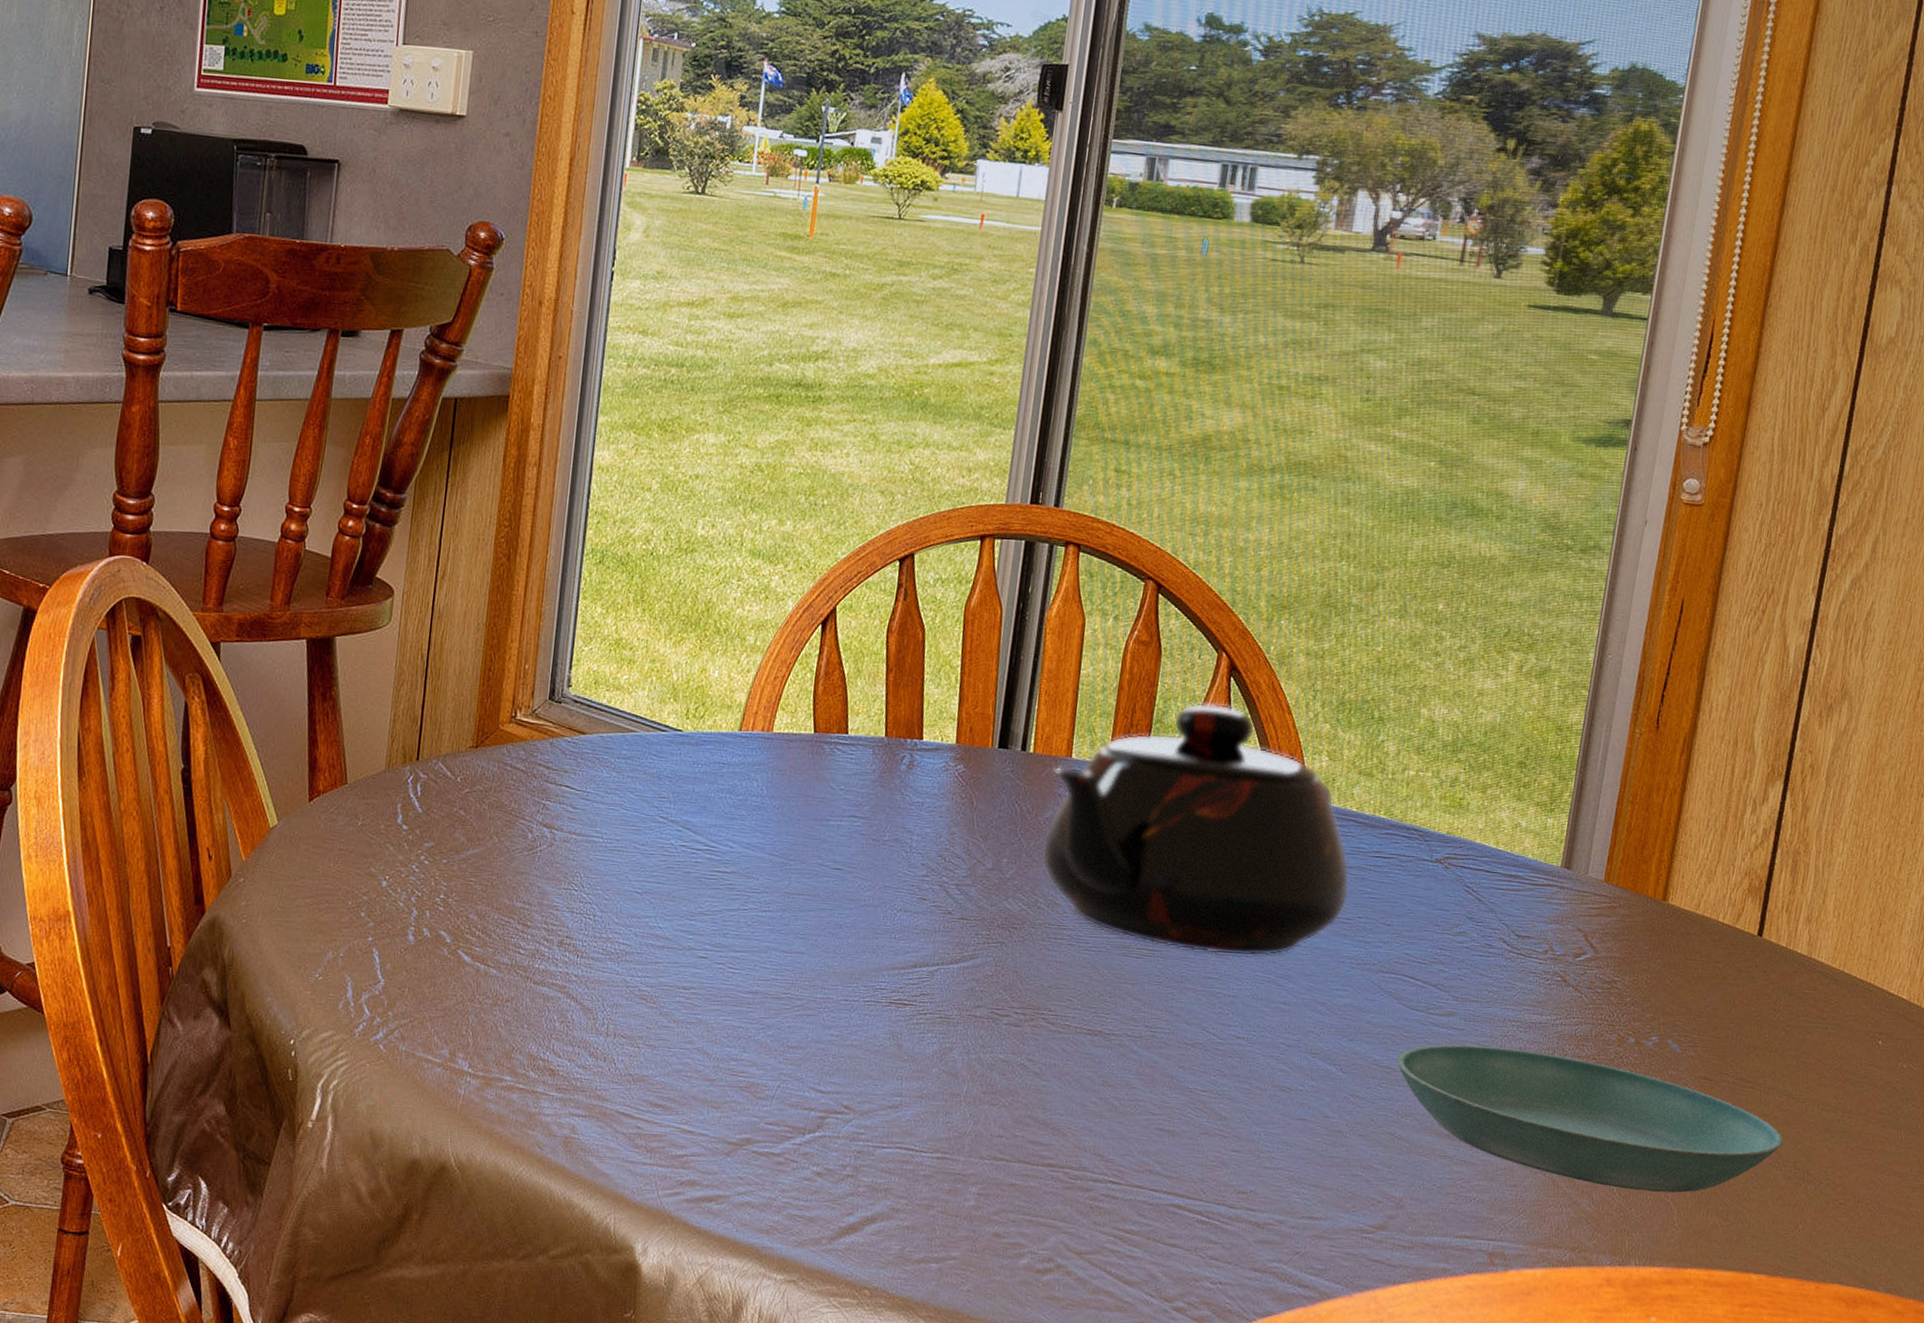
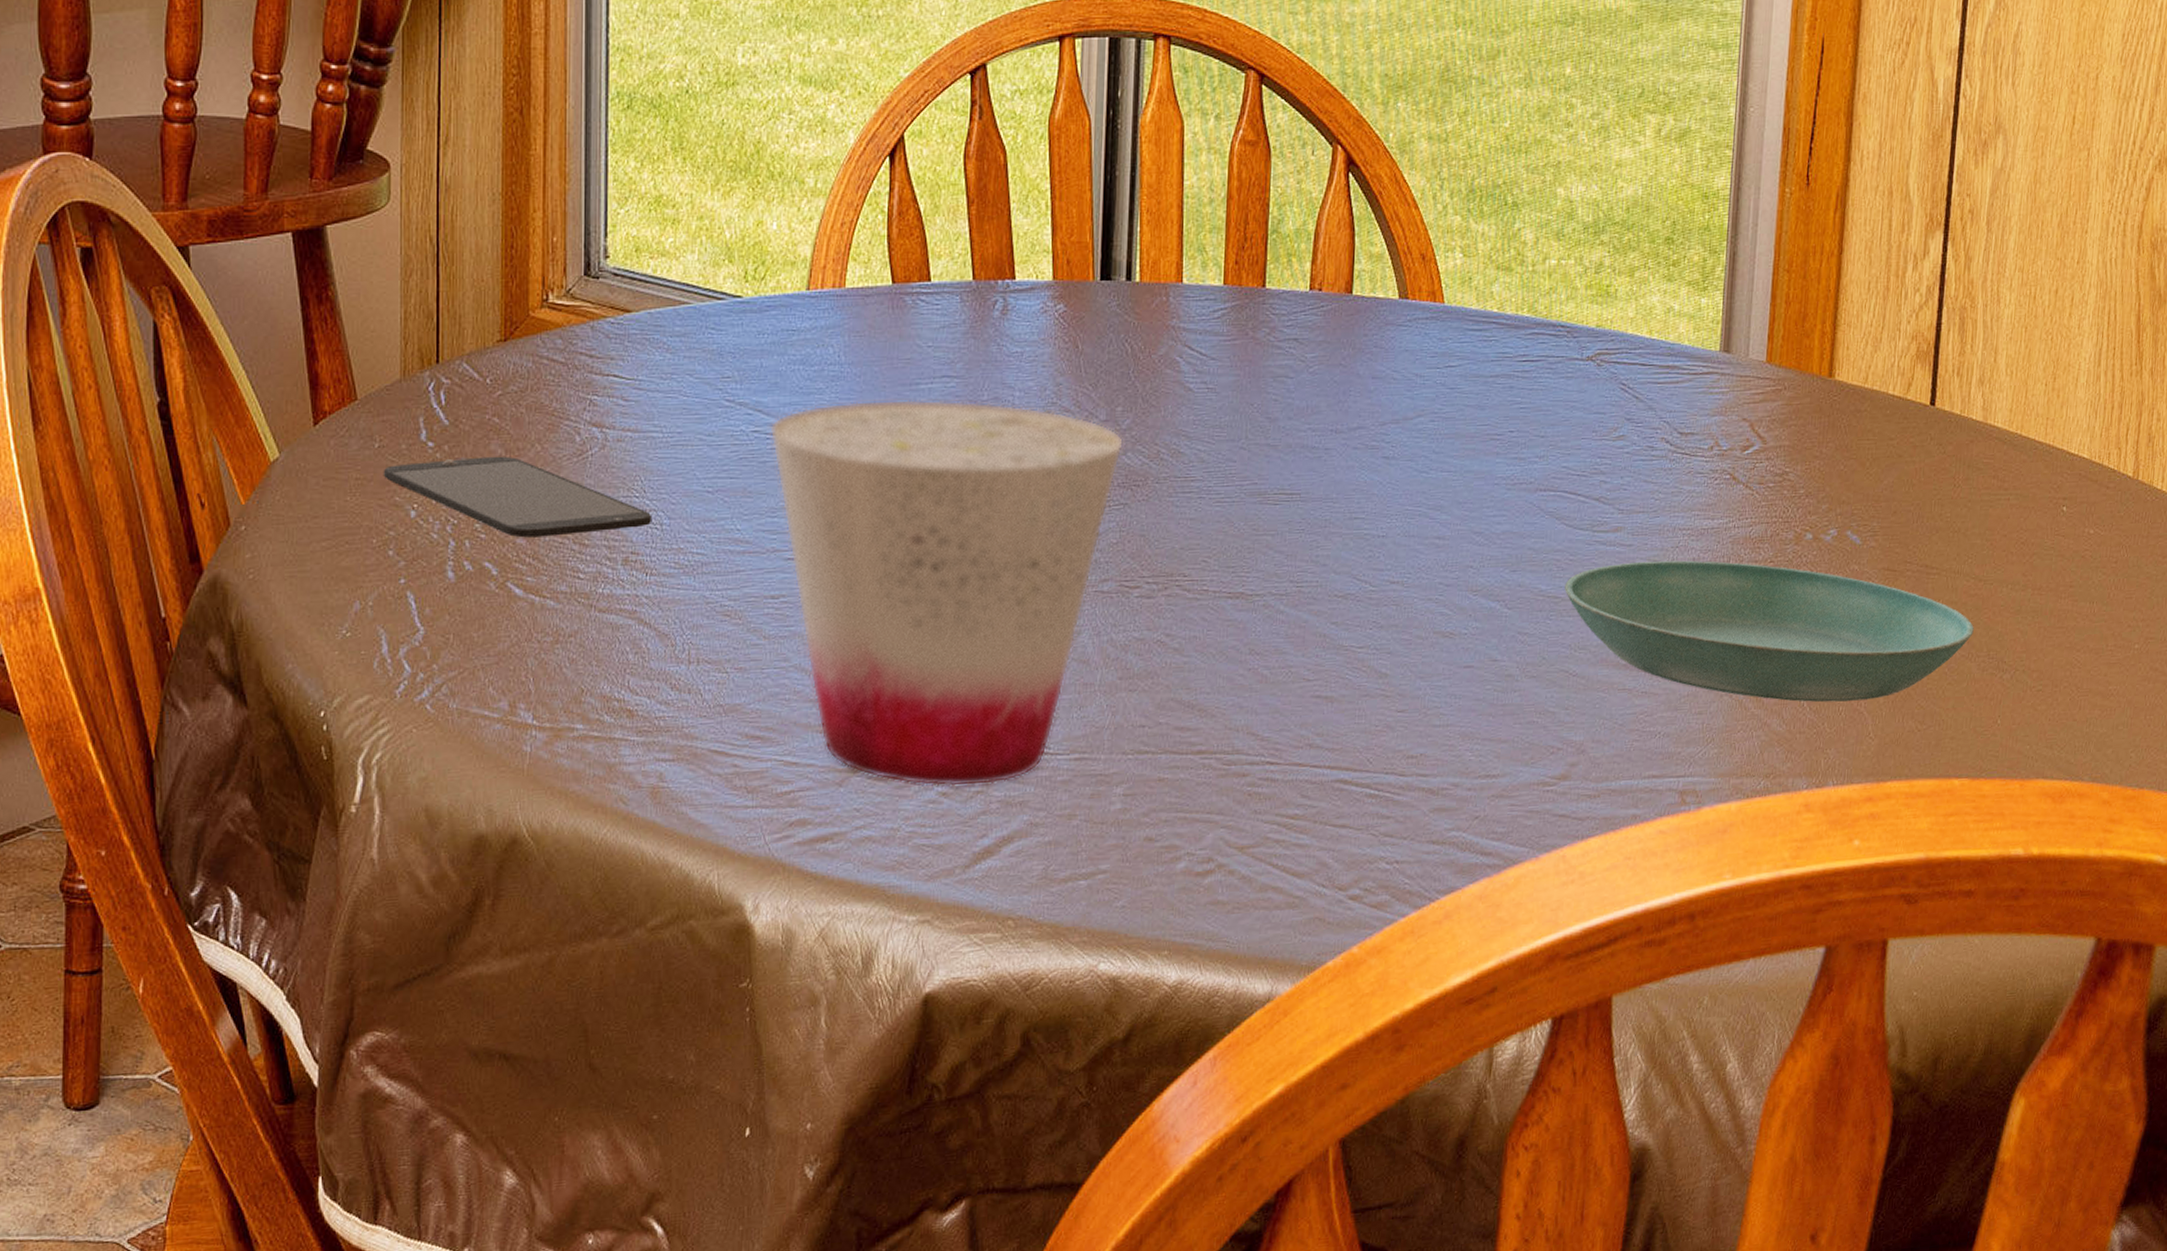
smartphone: none [362,841,588,916] -> present [383,456,653,538]
cup: none [695,829,1007,1171] -> present [770,398,1124,787]
teapot: present [1042,702,1350,957] -> none [1160,205,1498,491]

